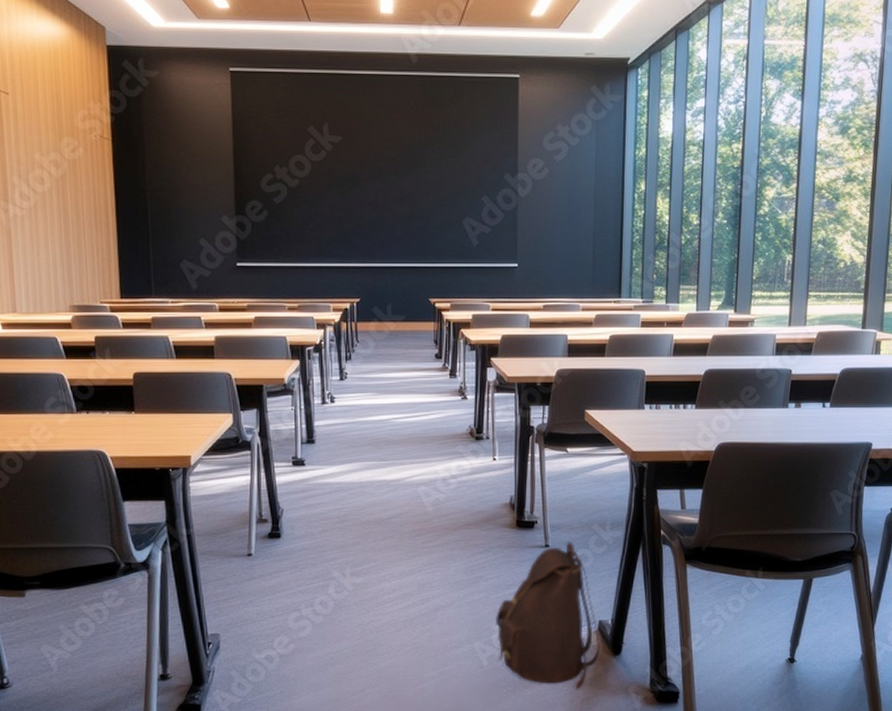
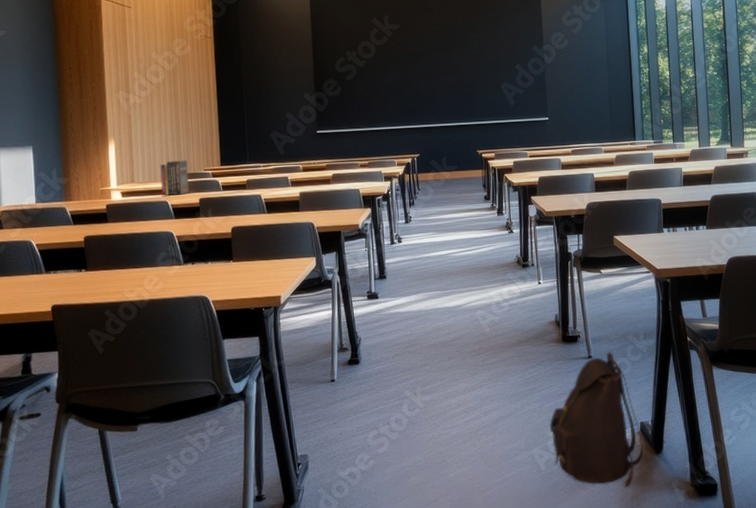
books: none [47,289,82,331] -> present [160,160,189,196]

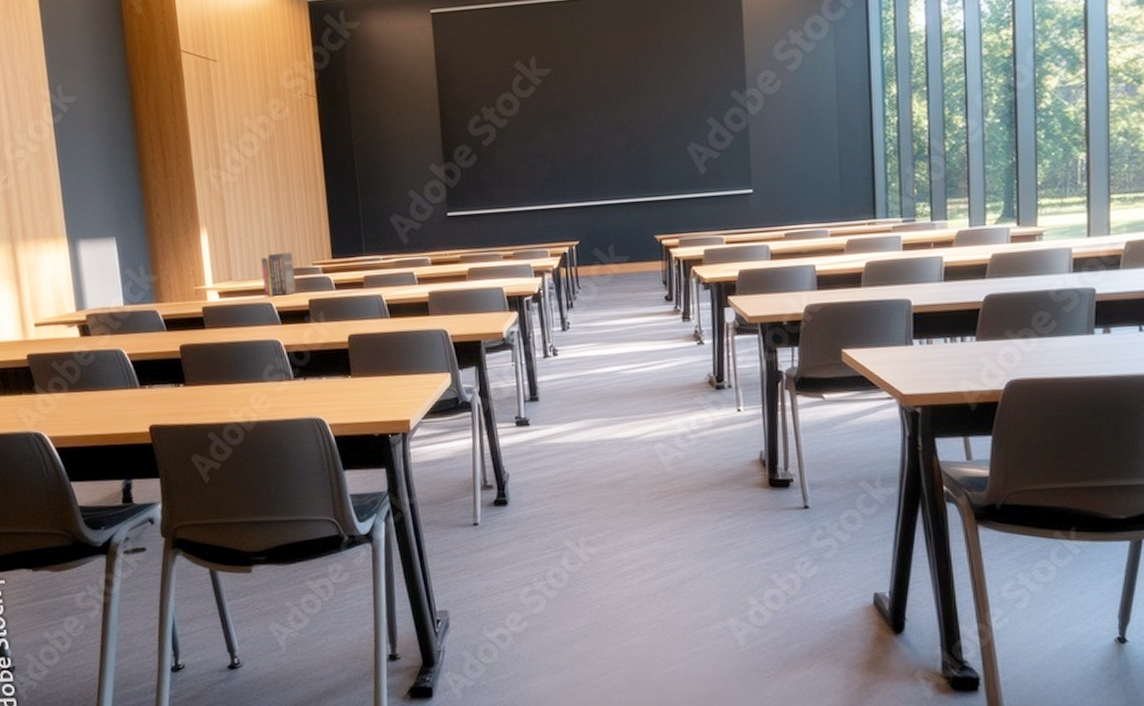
backpack: present [549,352,644,487] -> none [750,501,878,674]

